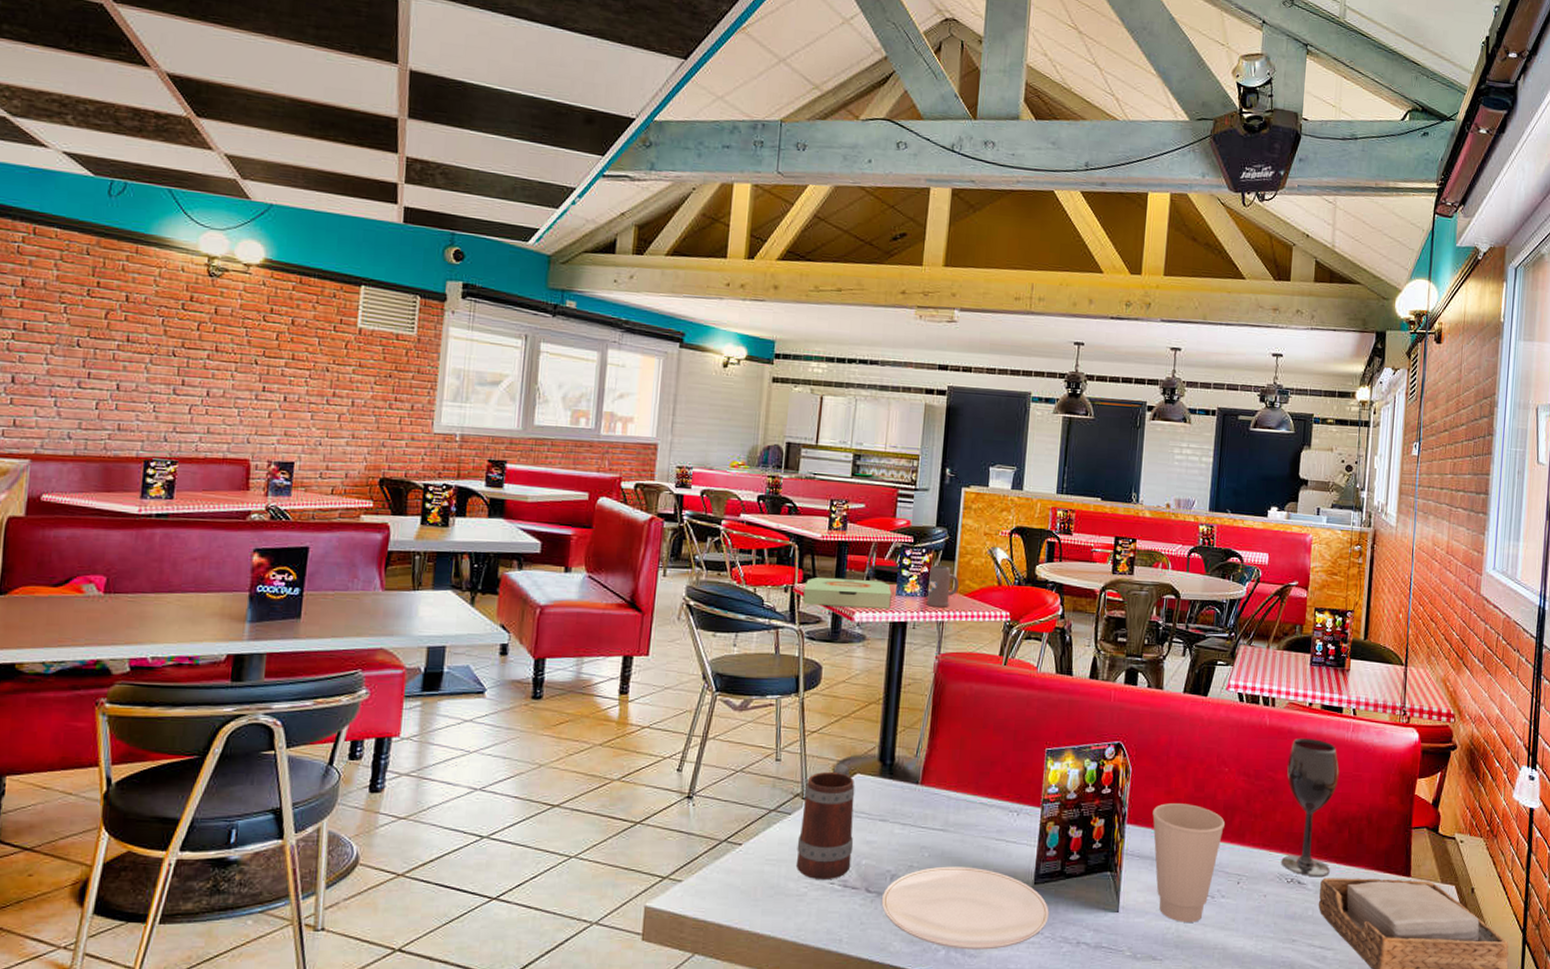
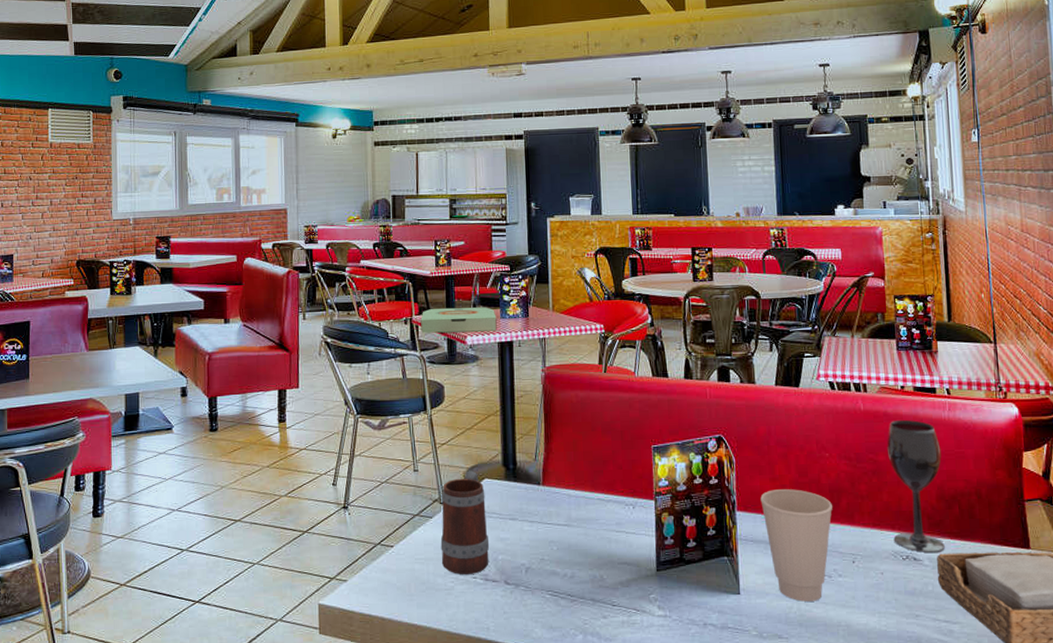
plate: present [881,866,1049,950] -> none [519,557,674,634]
beer mug: present [926,565,959,608] -> none [527,288,555,326]

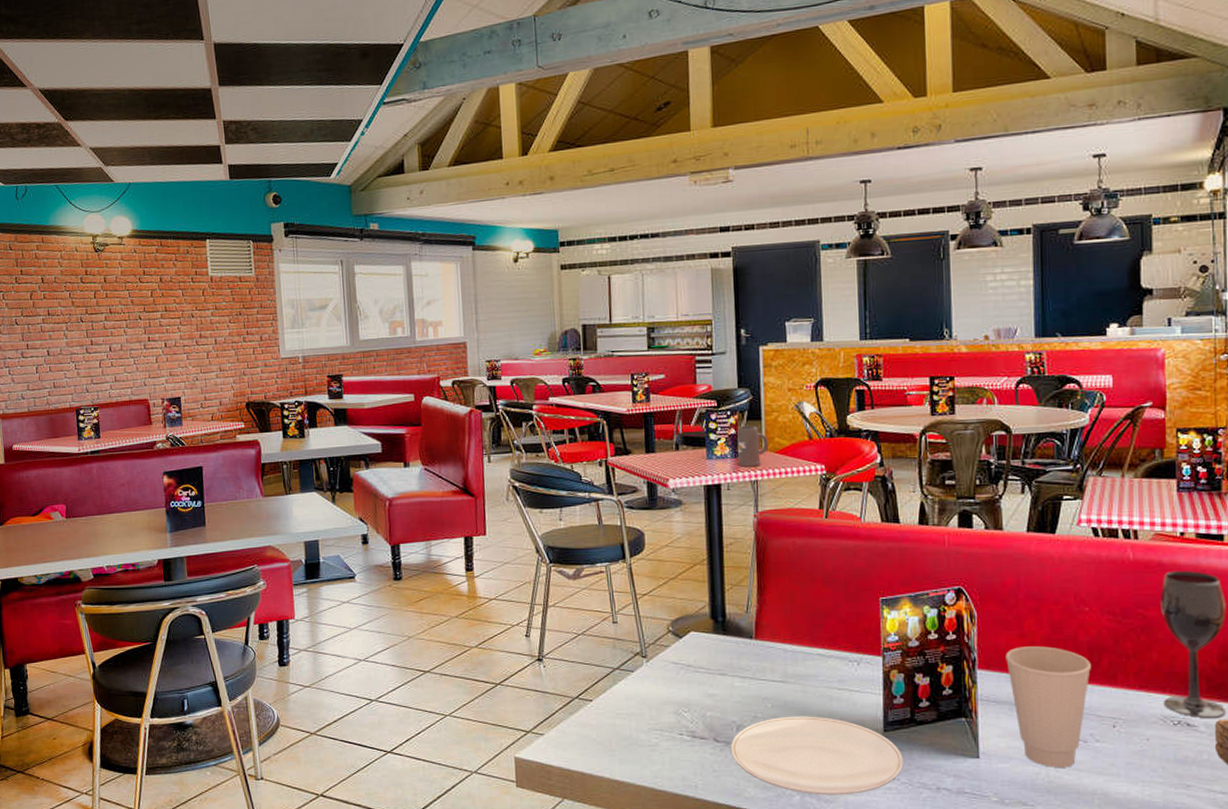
pizza box: present [421,307,497,333] -> none [617,447,703,476]
beer mug: present [440,470,490,575] -> none [643,623,697,732]
plate: none [519,557,674,634] -> present [730,716,904,795]
beer mug: none [527,288,555,326] -> present [736,425,768,467]

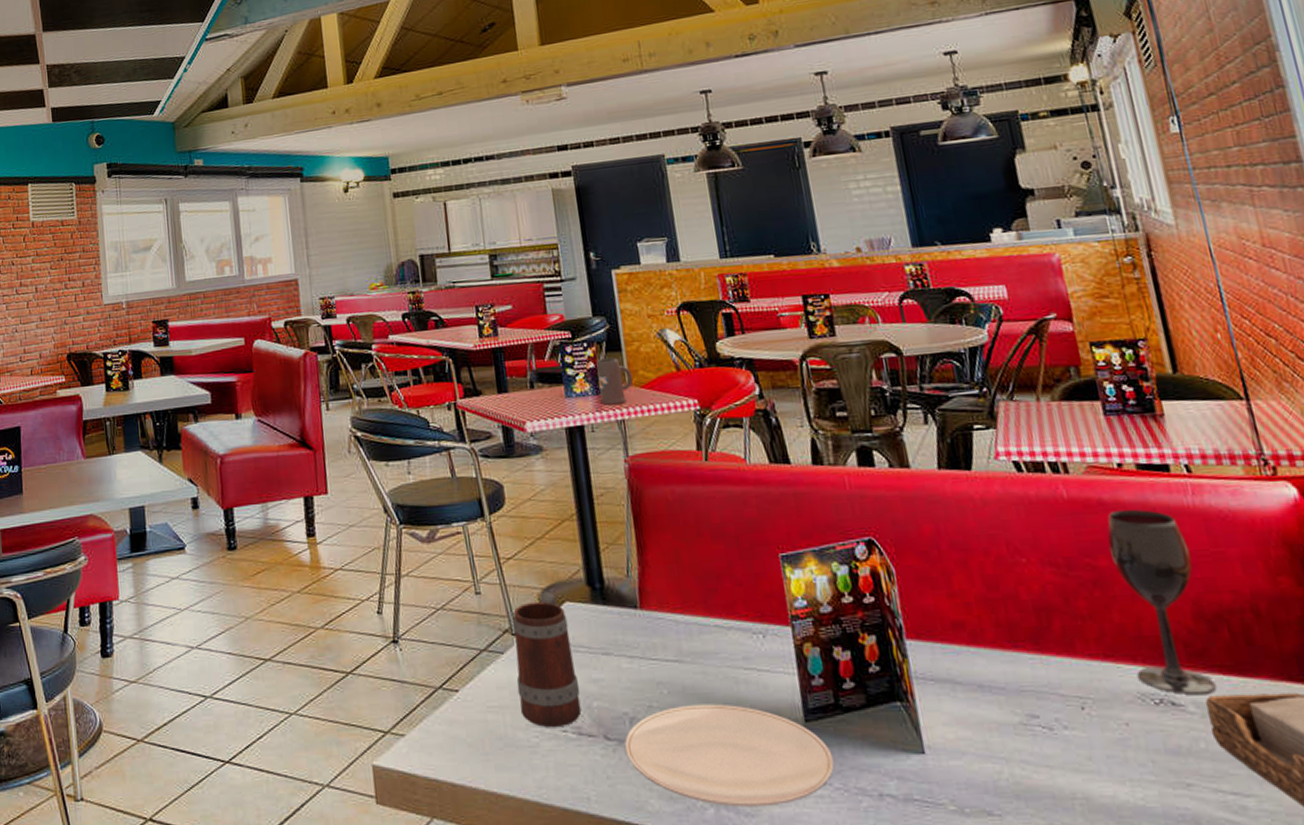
beer mug: none [643,623,697,732] -> present [513,591,582,728]
cup: present [1005,646,1092,768] -> none [936,608,1045,764]

